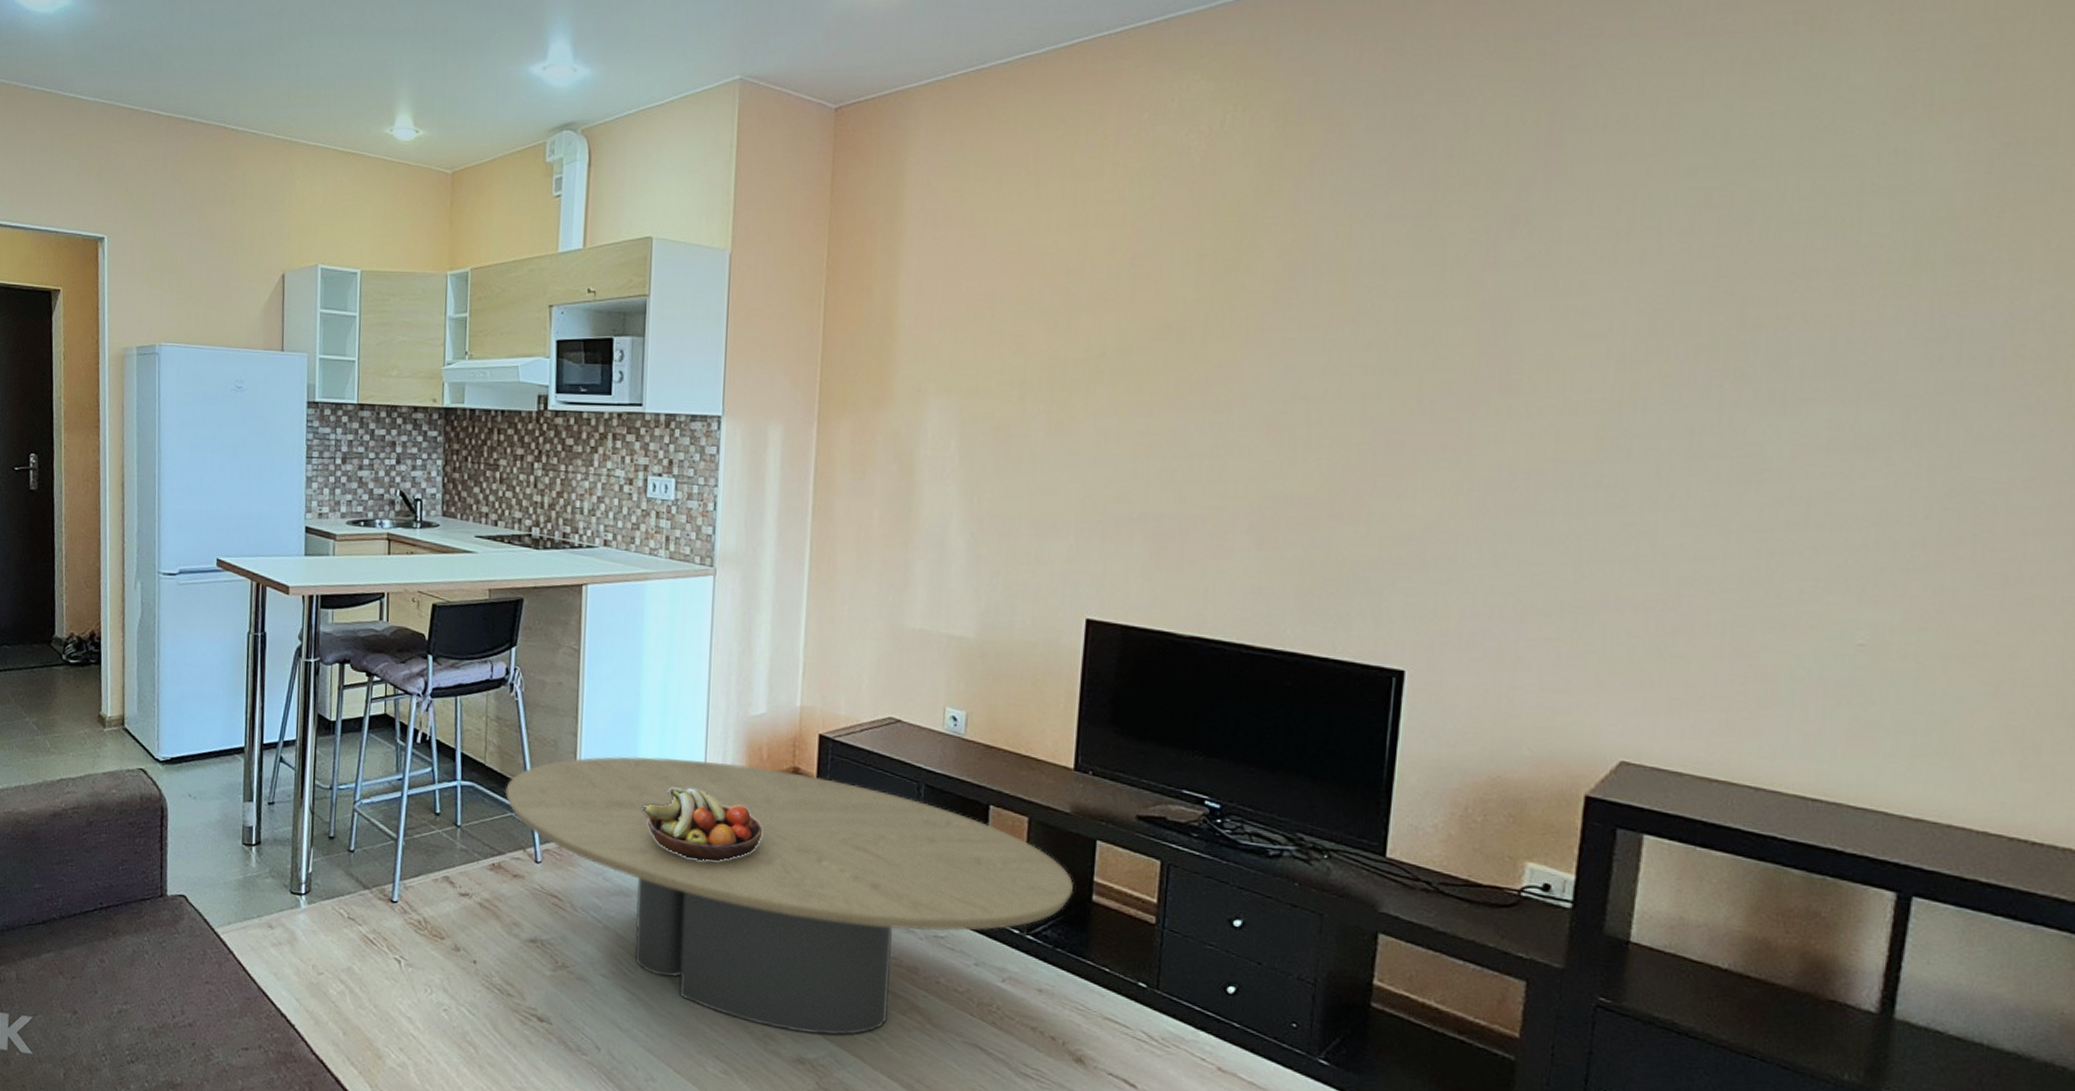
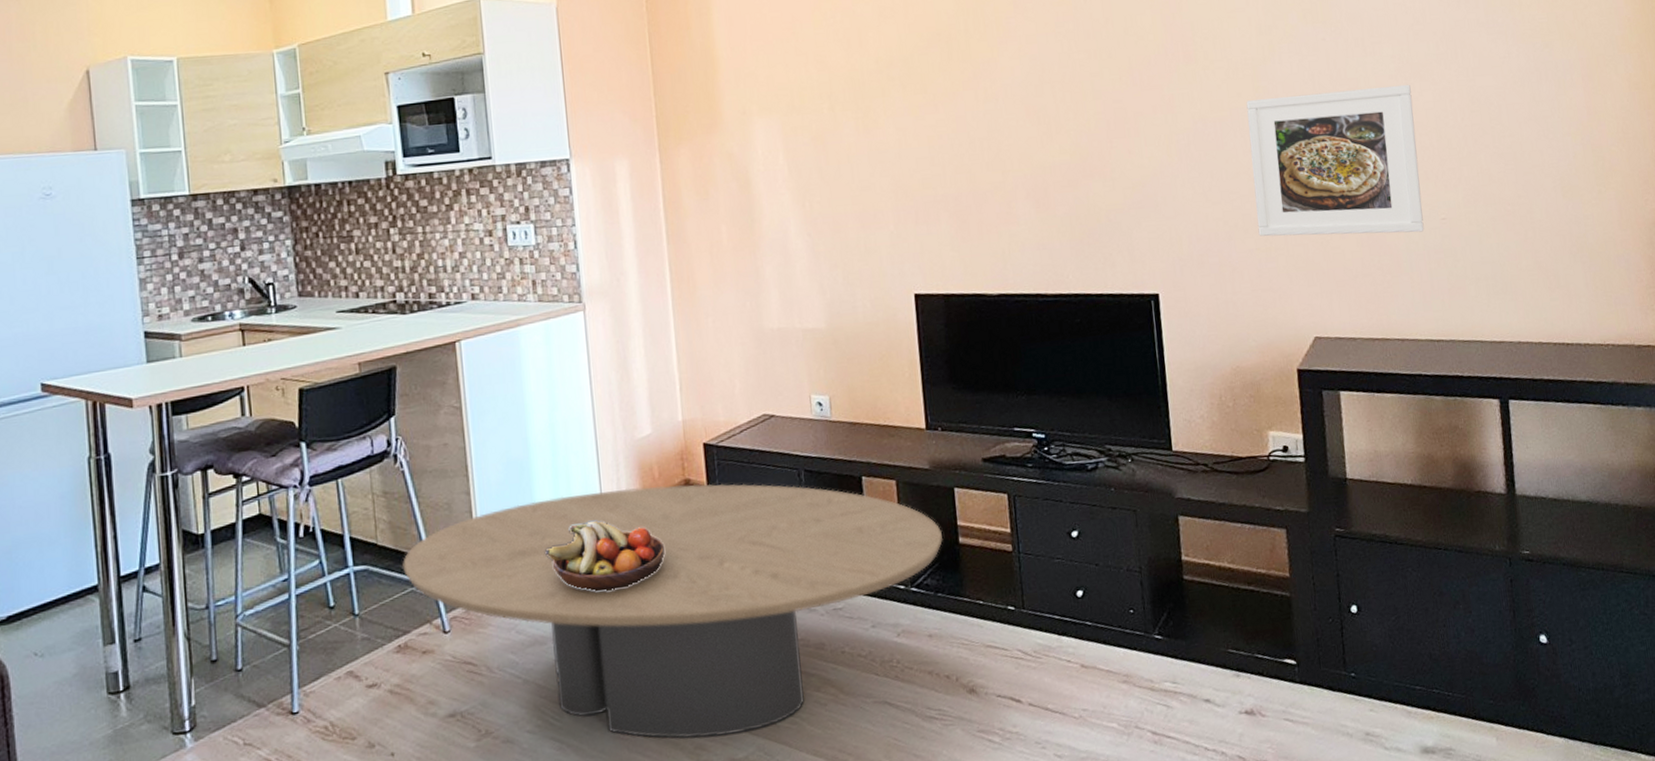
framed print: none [1564,453,1848,657] -> present [1246,84,1424,237]

